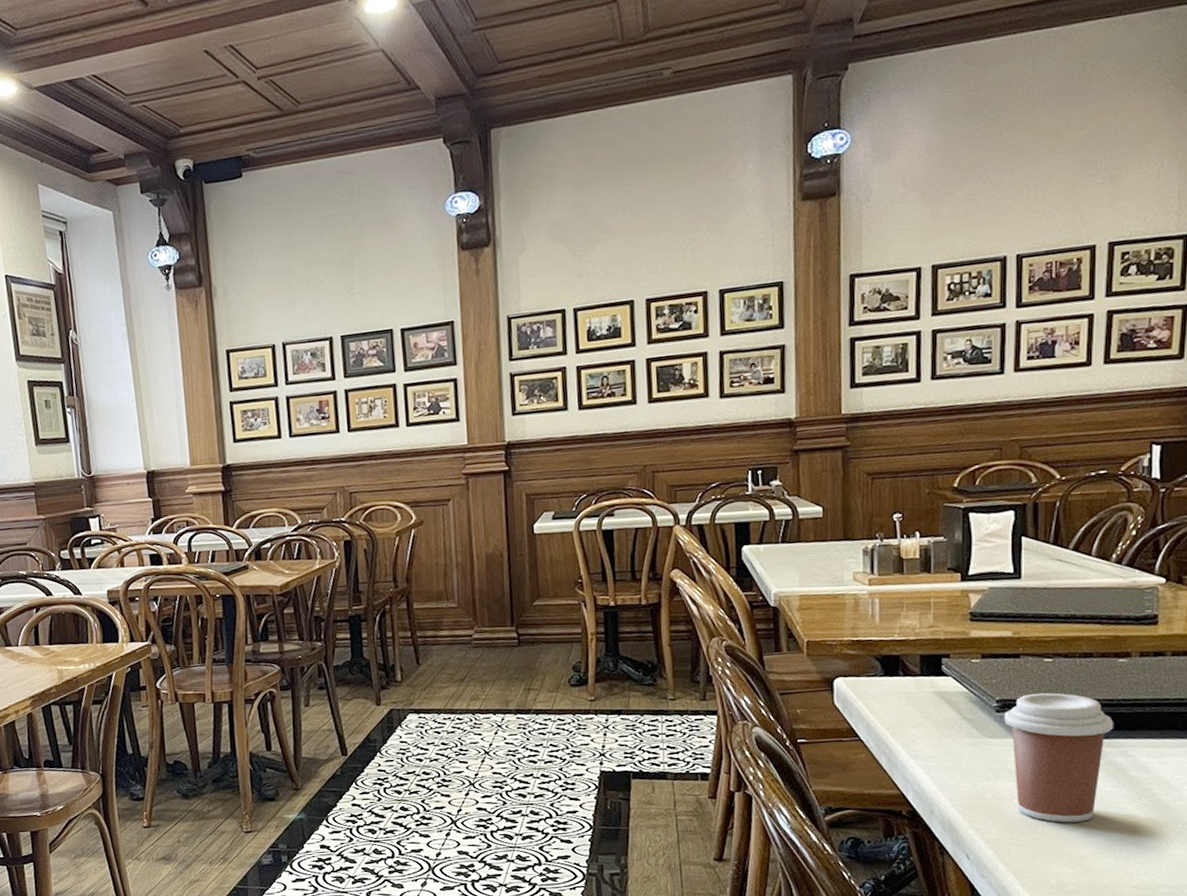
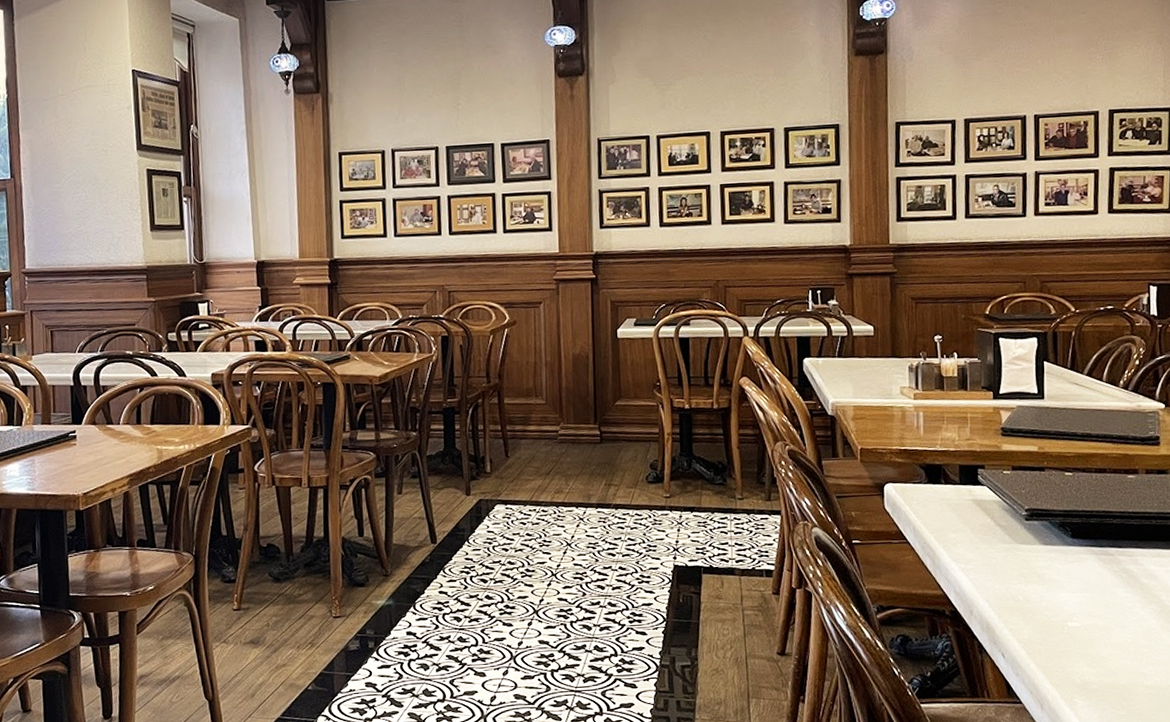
coffee cup: present [1003,693,1114,823] -> none [1032,504,1126,625]

